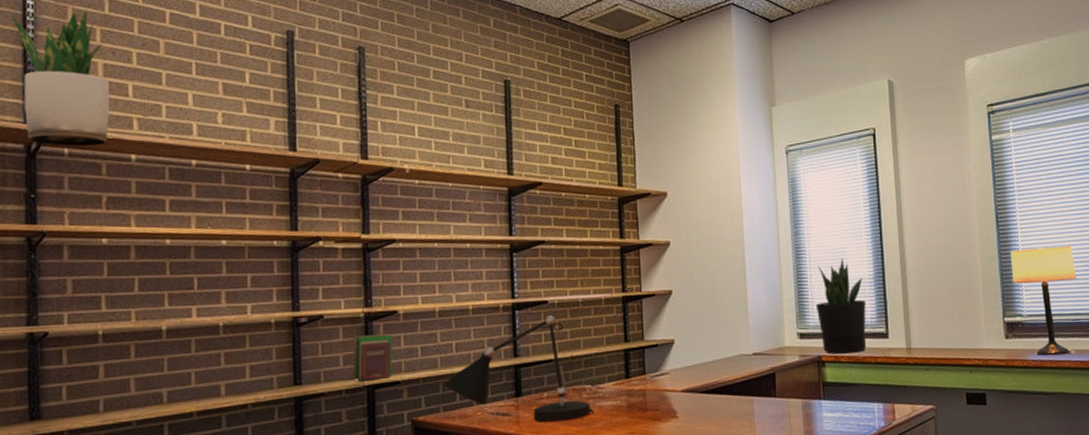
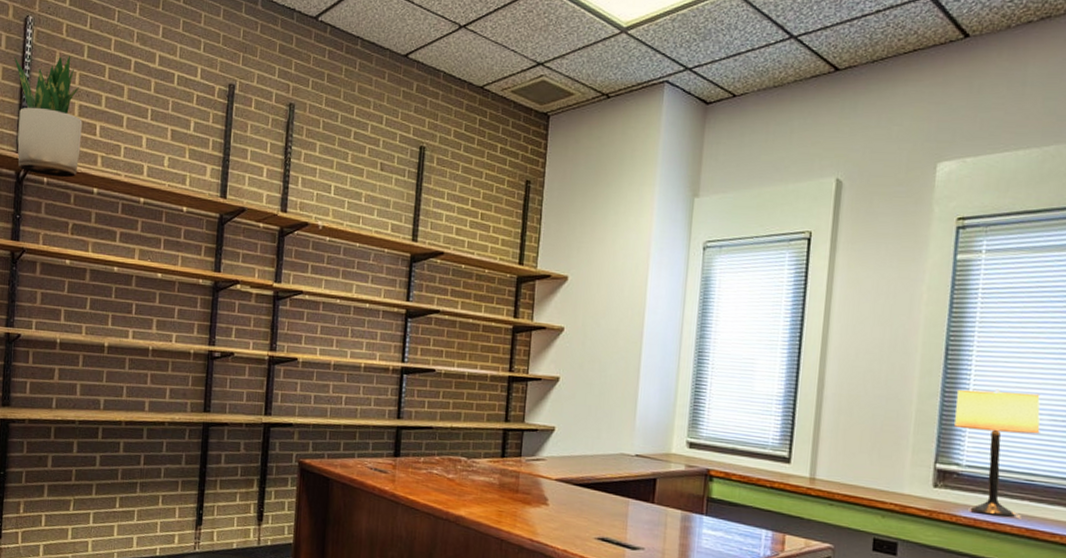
books: present [352,334,393,381] -> none [253,376,291,420]
desk lamp: present [445,315,595,423] -> none [332,384,467,489]
planter: present [815,258,867,354] -> none [711,370,771,473]

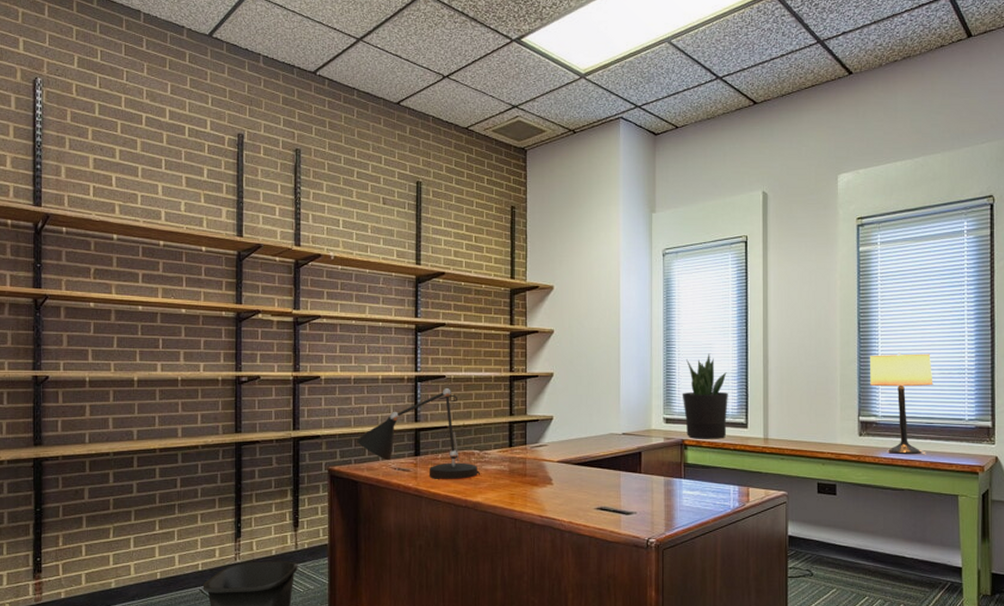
planter: present [13,56,83,178] -> none [24,113,98,227]
desk lamp: none [332,384,467,489] -> present [357,388,481,480]
planter: none [711,370,771,473] -> present [682,353,728,439]

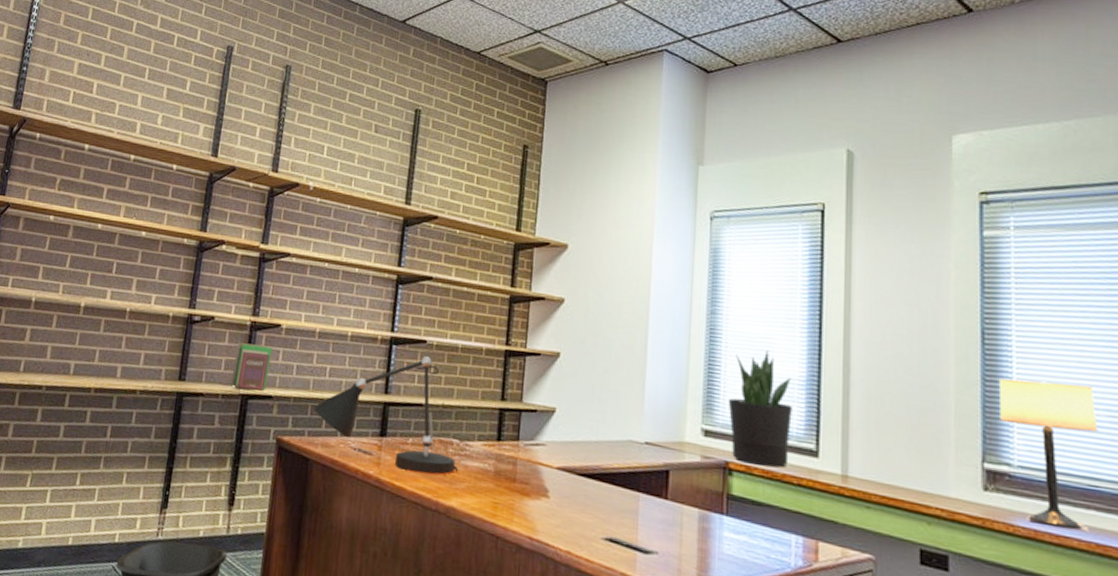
books: none [282,395,315,433] -> present [230,342,273,391]

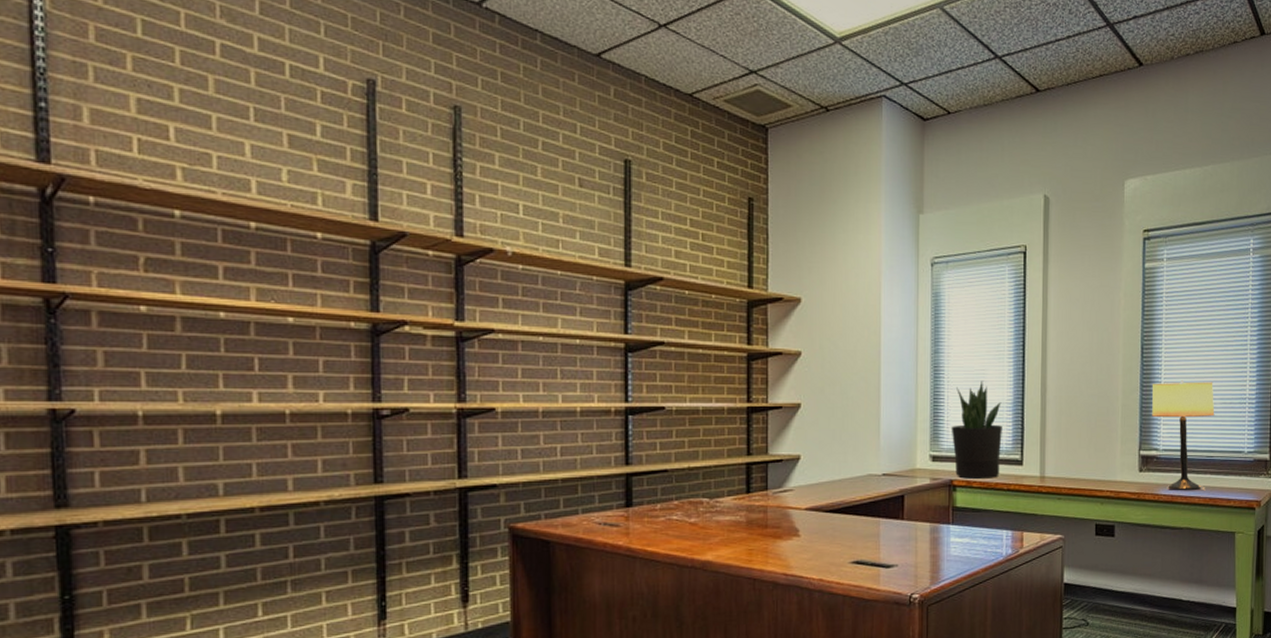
books: present [230,342,273,391] -> none [442,433,489,483]
desk lamp: present [314,356,459,475] -> none [548,423,711,536]

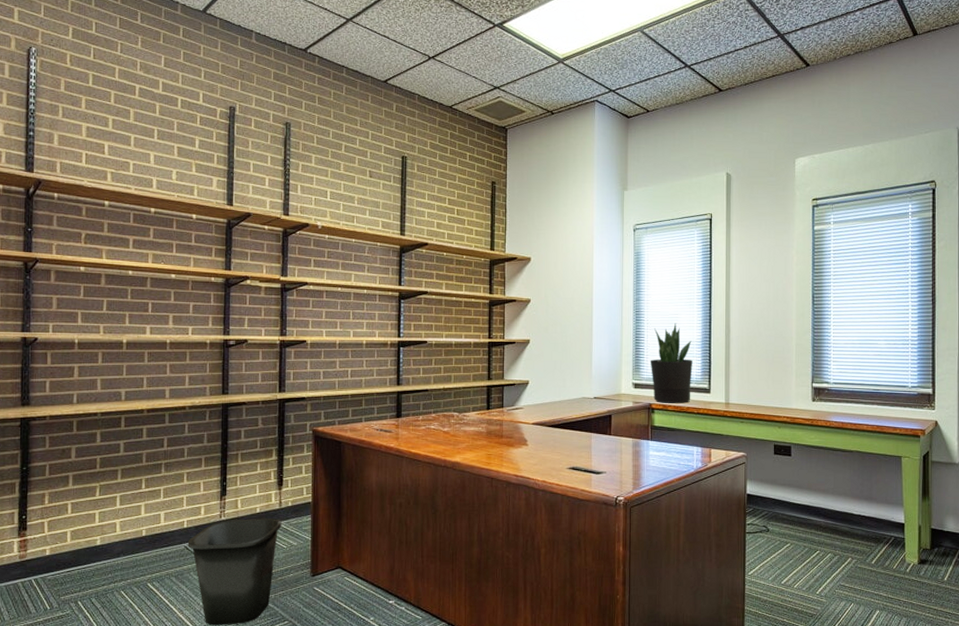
table lamp: present [1152,380,1215,491] -> none [822,324,880,419]

